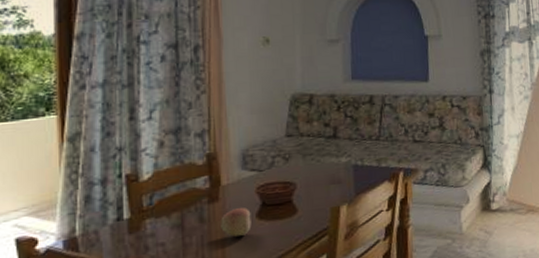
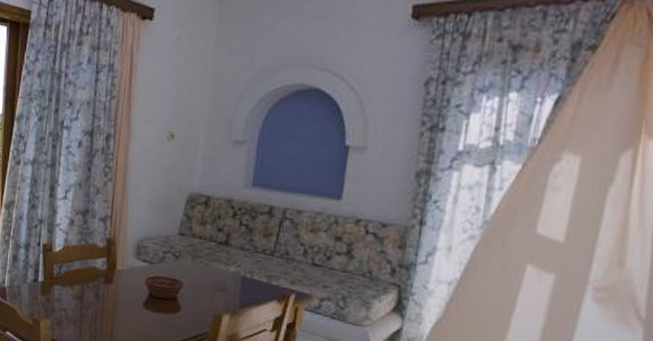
fruit: present [221,207,252,237] -> none [112,293,139,320]

